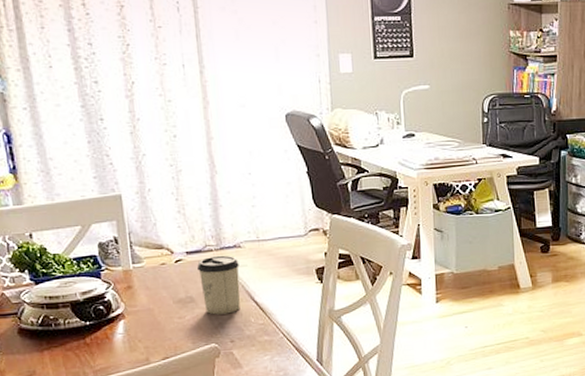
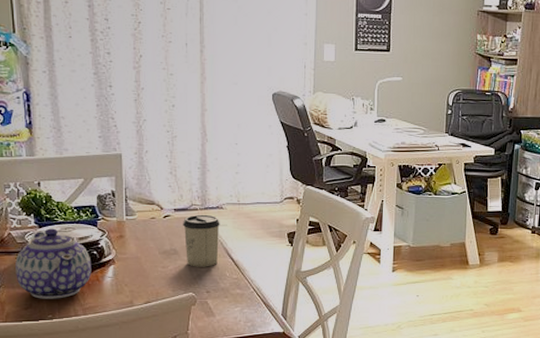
teapot: none [12,284,100,364] -> present [15,228,92,299]

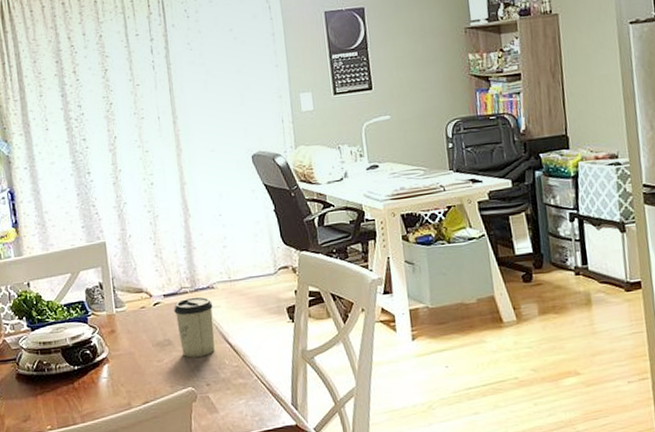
teapot: present [15,228,92,299] -> none [11,330,87,409]

